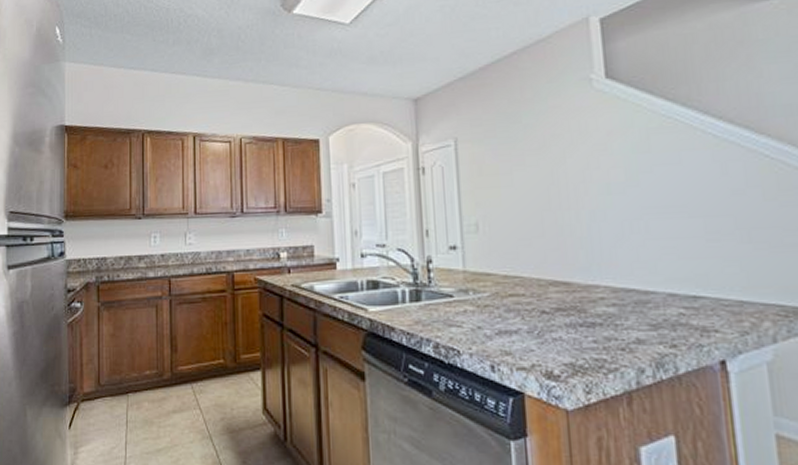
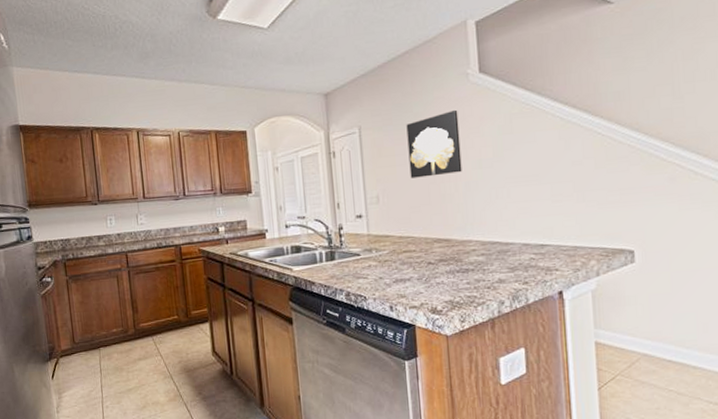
wall art: none [513,121,585,203] -> present [406,109,462,178]

